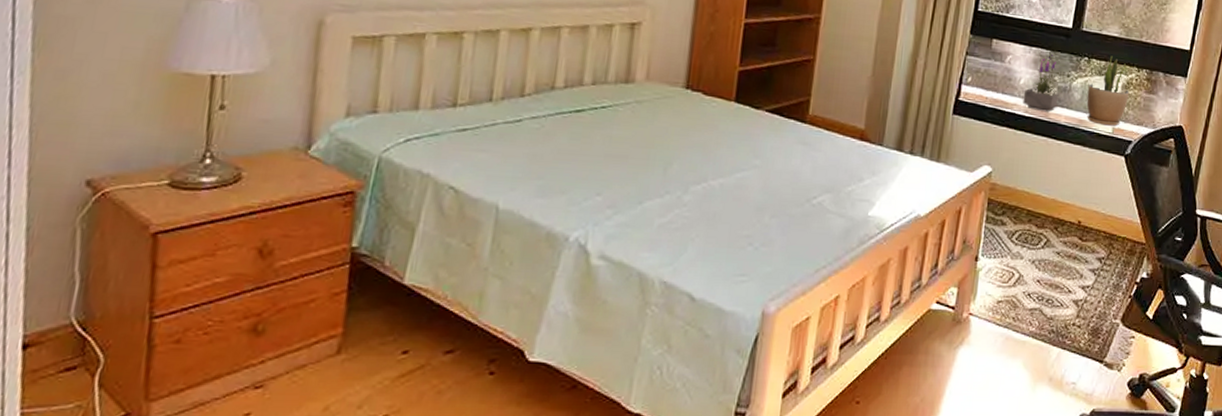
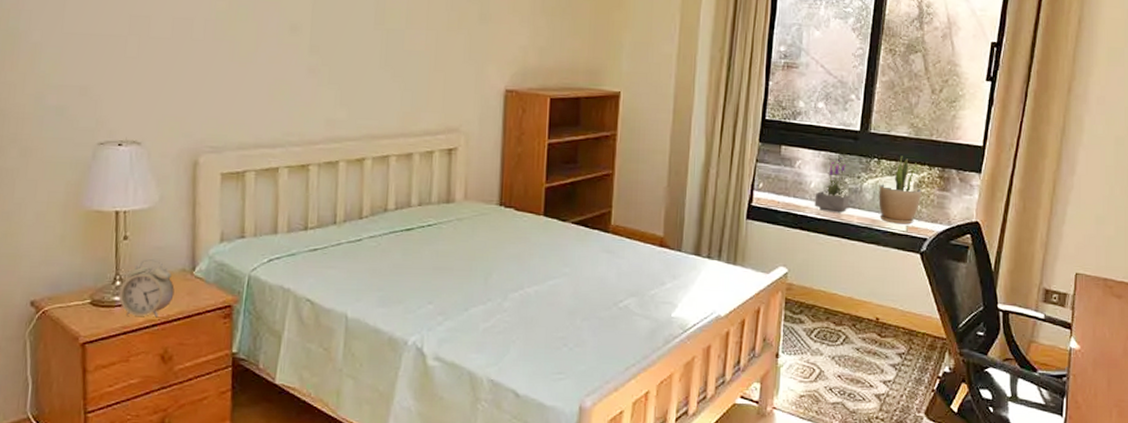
alarm clock: none [207,134,282,204] -> present [118,259,175,318]

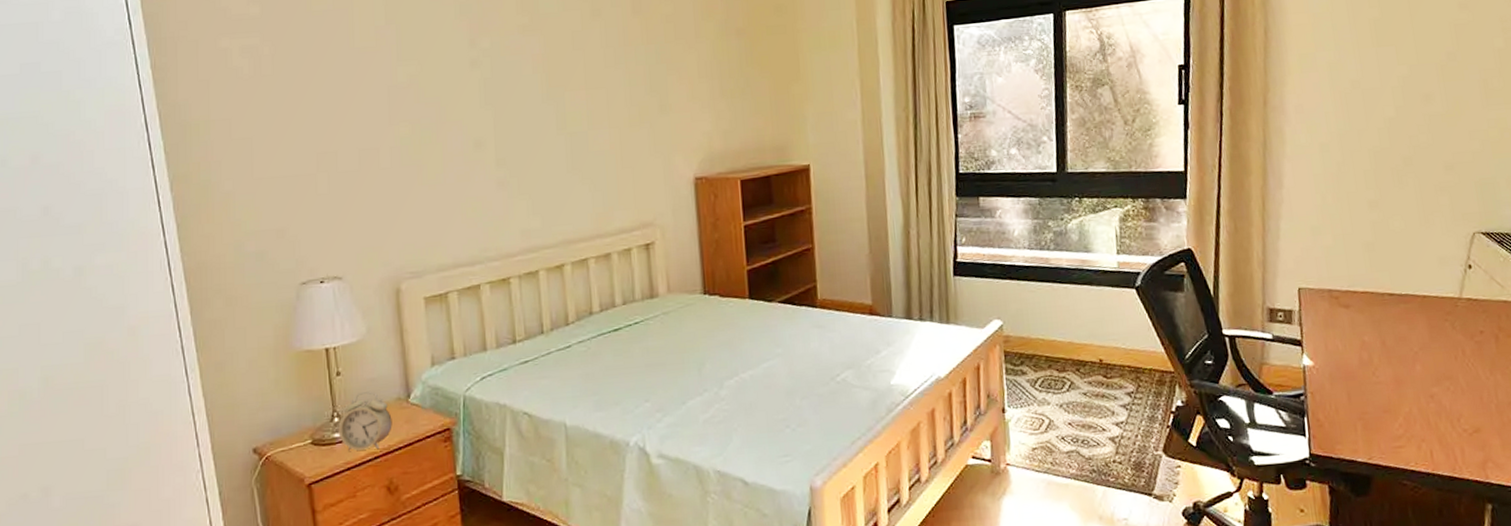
potted plant: present [814,158,852,214] -> none [1019,202,1059,259]
potted plant: present [878,156,922,226] -> none [1083,191,1129,262]

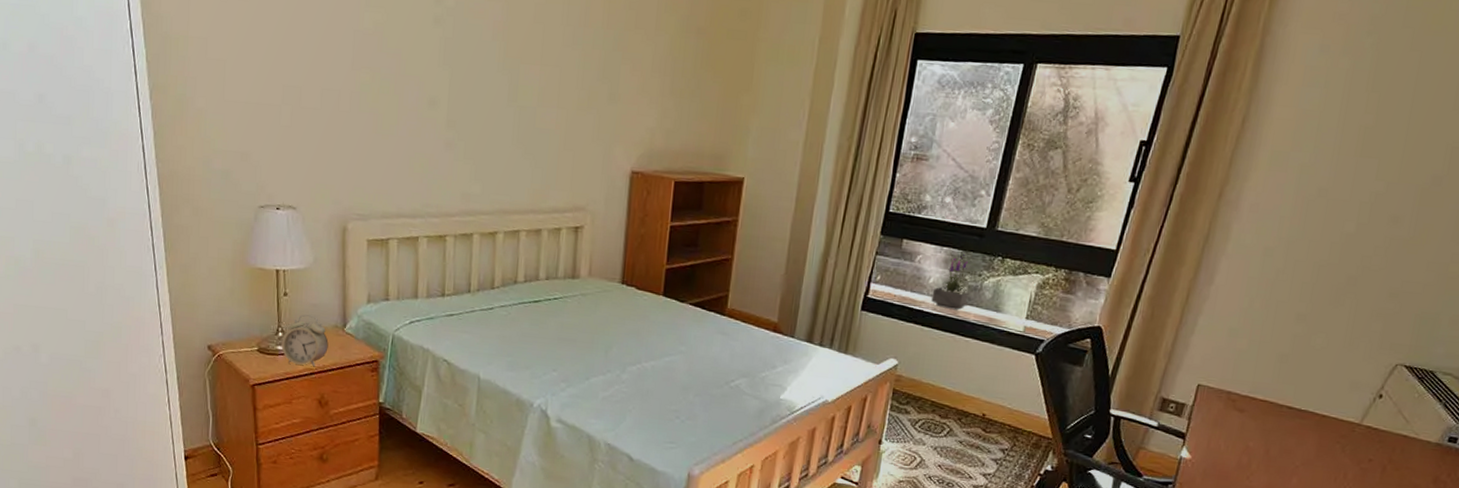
potted plant: none [1019,202,1059,259] -> present [931,255,972,311]

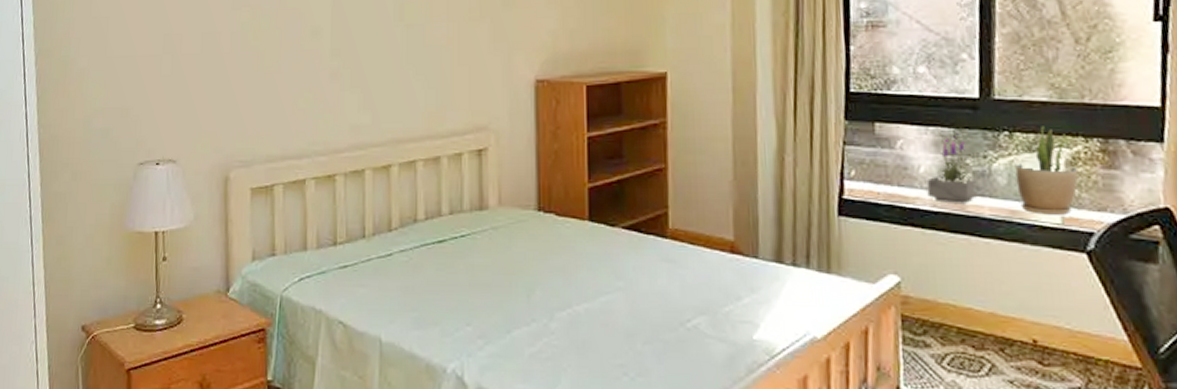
alarm clock: present [281,314,329,367] -> none [159,281,210,343]
potted plant: none [997,255,1045,326] -> present [1014,126,1079,217]

